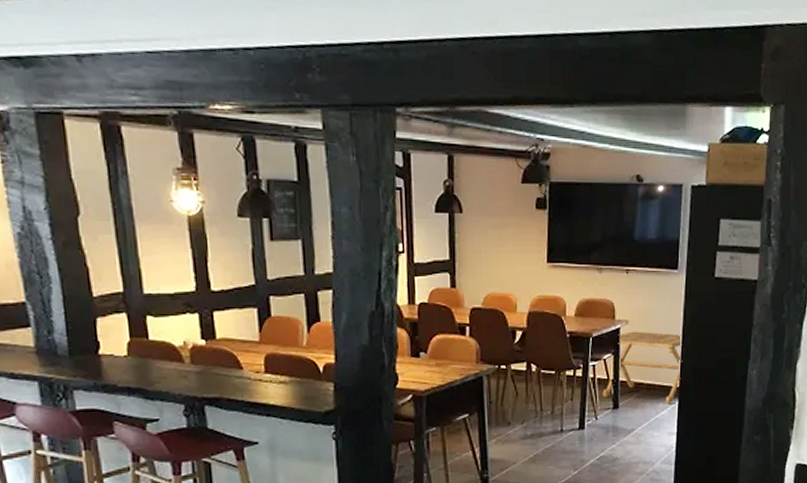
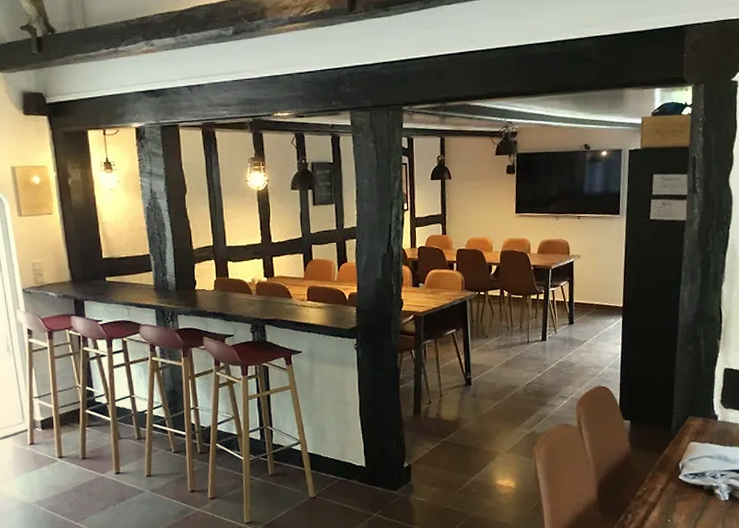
side table: present [602,331,683,404] -> none [560,263,625,321]

